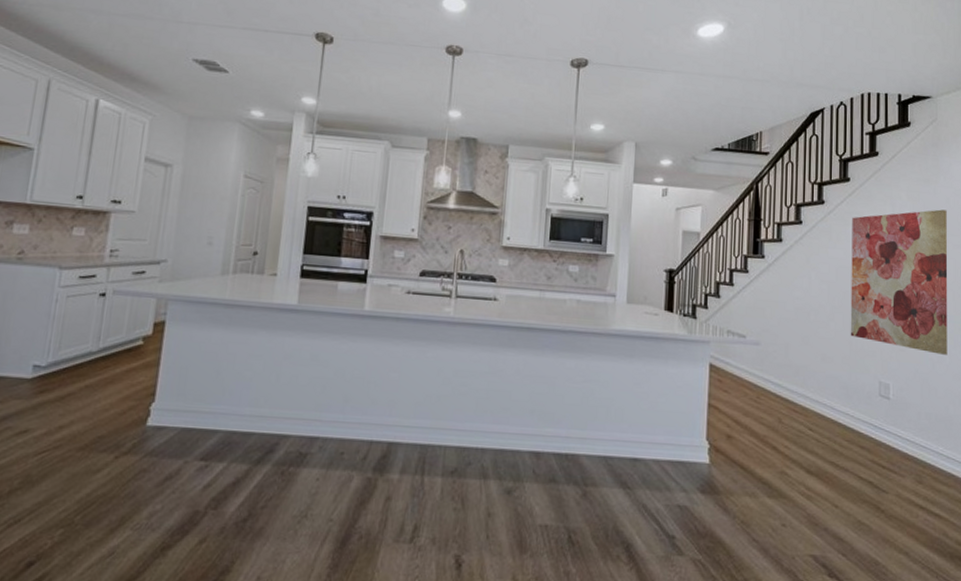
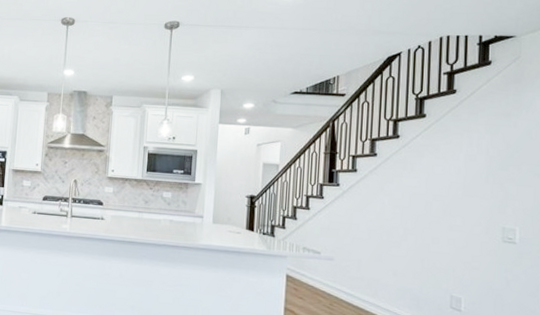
wall art: present [850,209,948,355] -> none [422,141,528,274]

